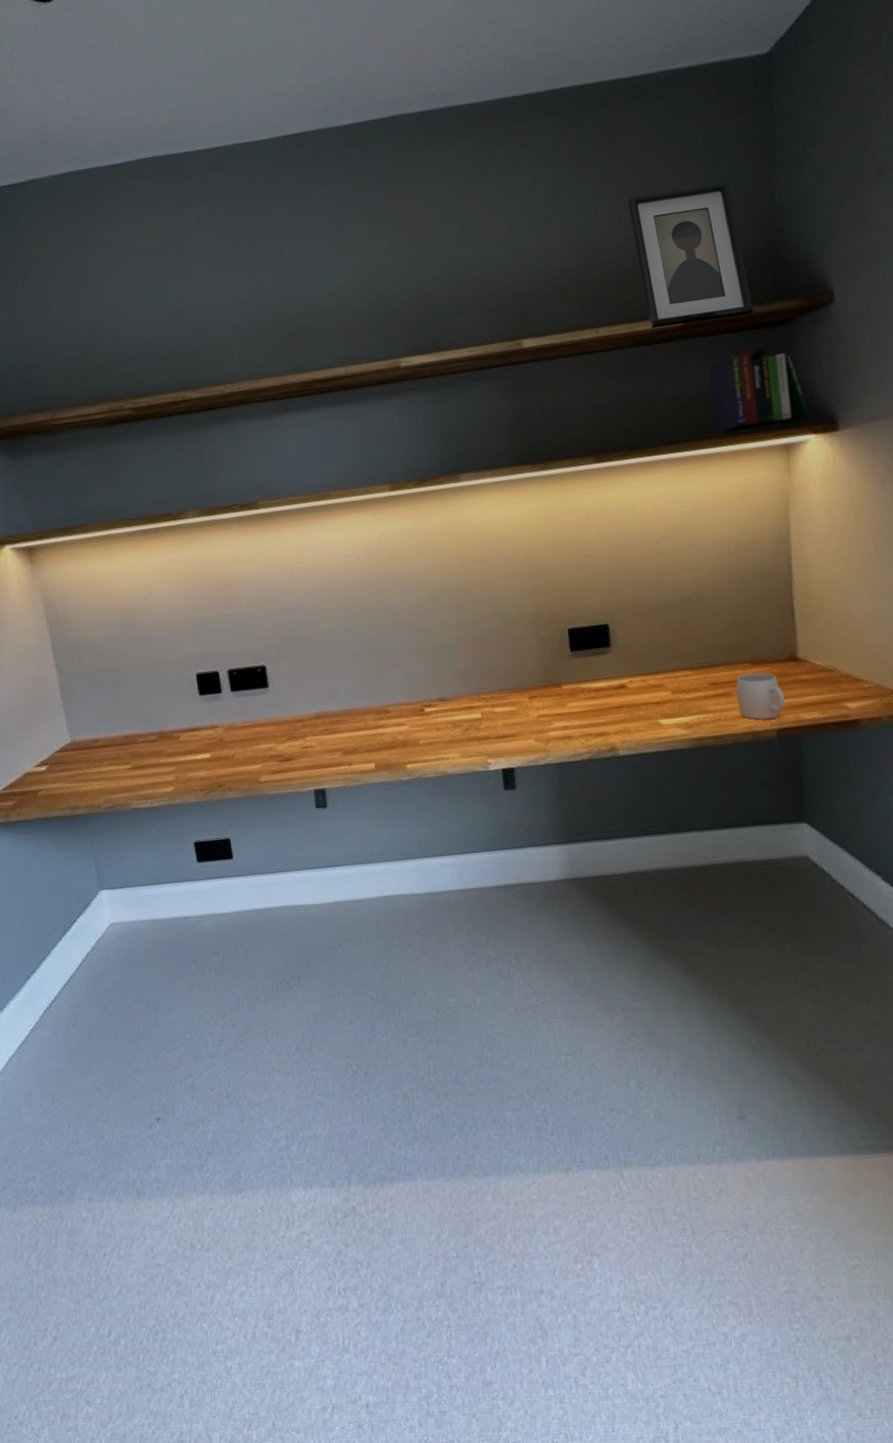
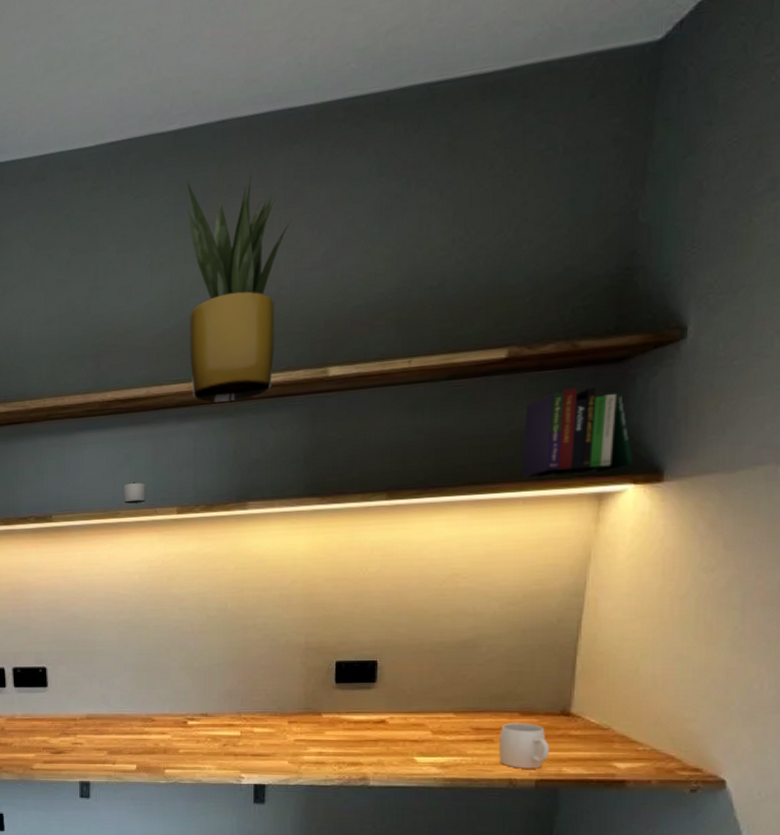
candle: none [331,462,356,485] -> present [123,482,145,504]
planter: none [364,164,470,379] -> present [186,174,292,403]
picture frame: present [628,182,754,329] -> none [466,196,590,361]

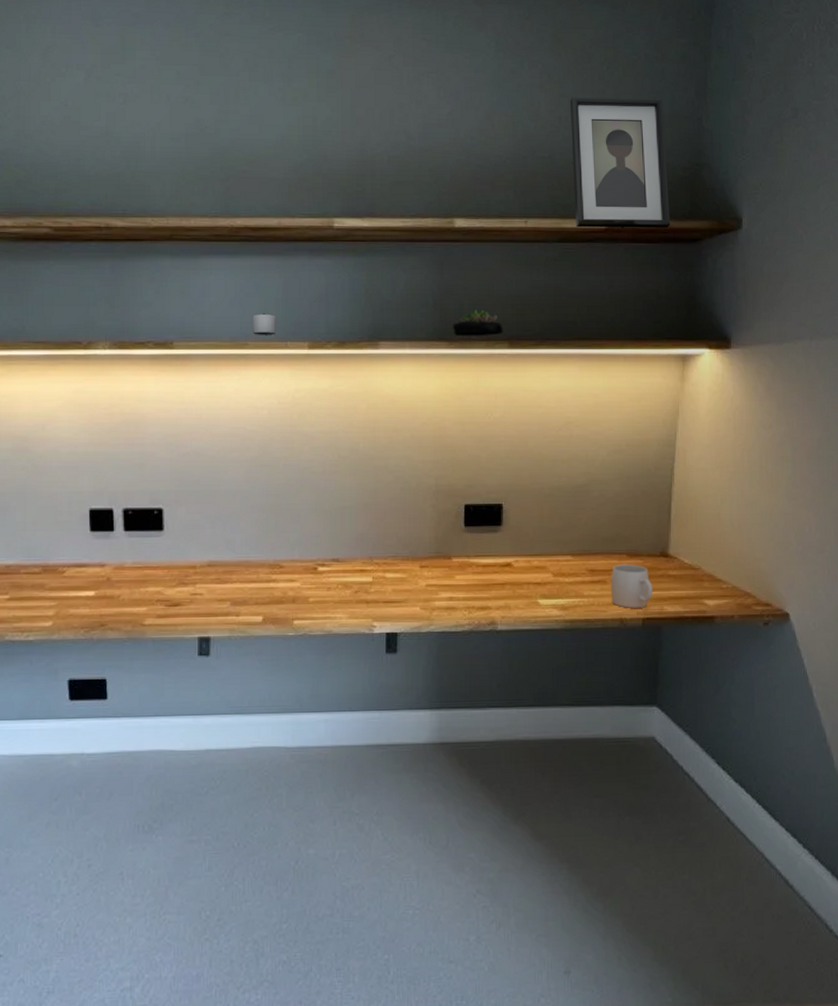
planter: present [186,174,292,403] -> none [320,23,420,241]
succulent plant: none [324,461,381,491] -> present [452,309,503,337]
picture frame: none [466,196,590,361] -> present [570,97,671,229]
books: present [521,388,634,478] -> none [621,261,708,338]

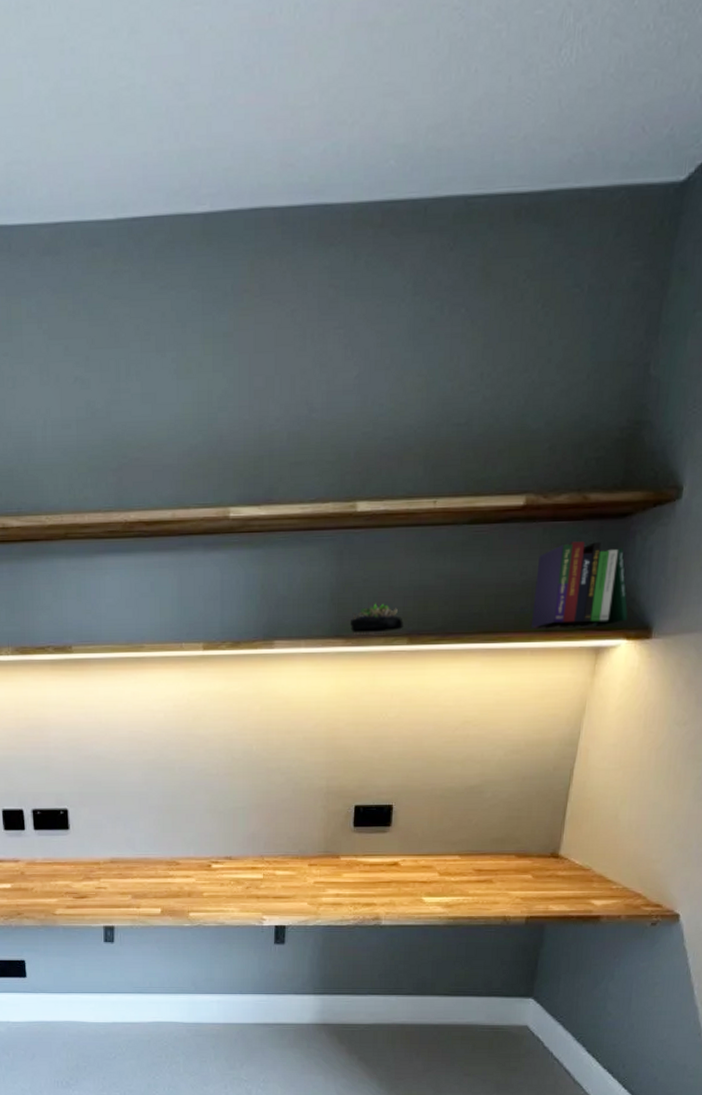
candle: present [252,313,276,335] -> none [147,614,171,637]
picture frame: present [570,97,671,229] -> none [490,342,605,506]
mug: present [611,564,653,608] -> none [496,865,539,907]
books: none [621,261,708,338] -> present [530,541,628,629]

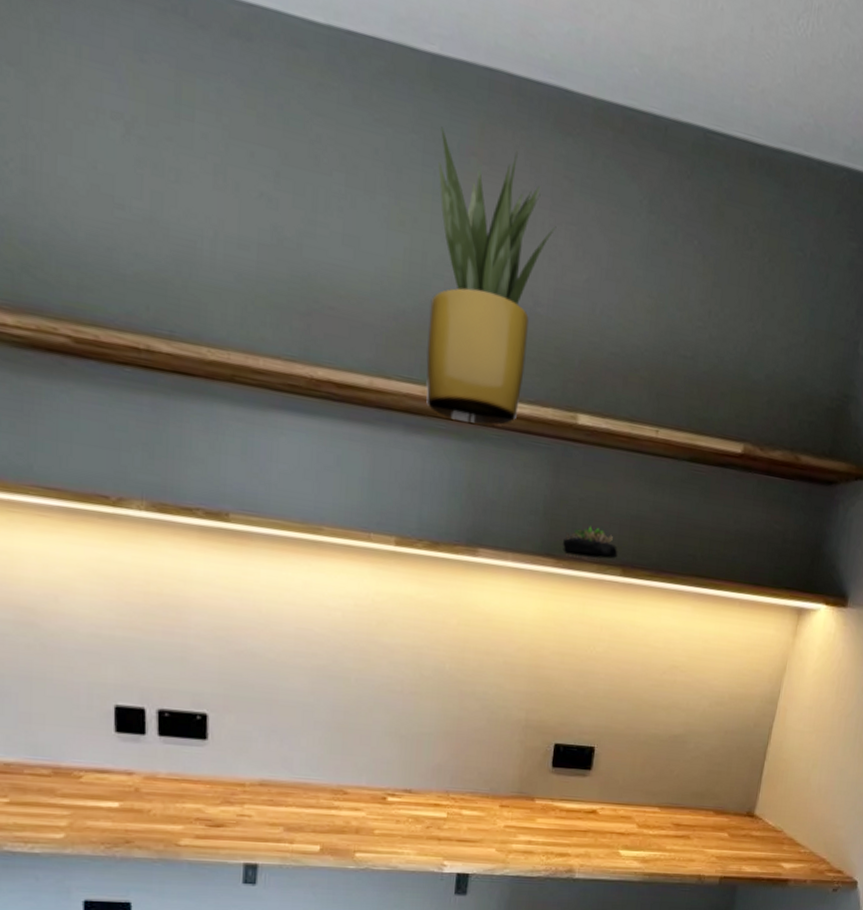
planter: none [216,275,325,532] -> present [426,126,556,426]
books: present [530,541,628,629] -> none [741,499,829,589]

